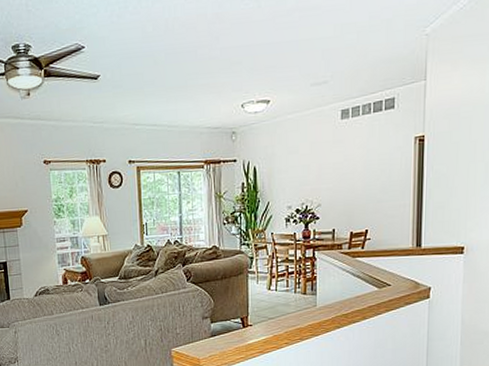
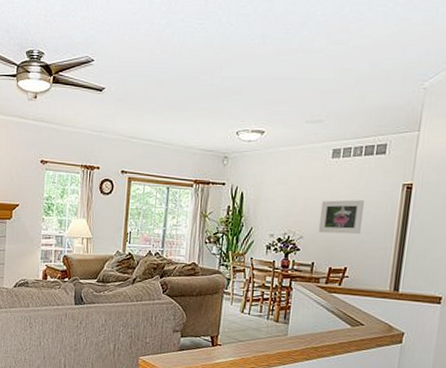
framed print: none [335,159,379,198] -> present [318,200,365,235]

